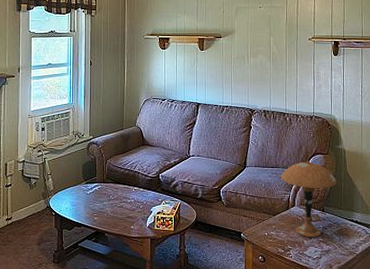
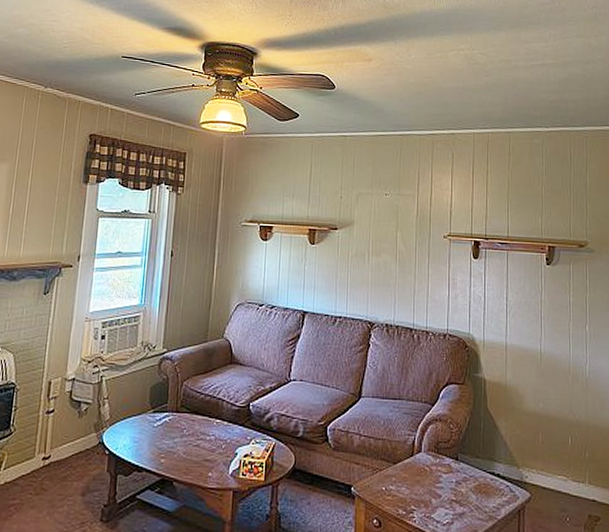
table lamp: present [280,160,338,237] -> none [404,391,476,495]

